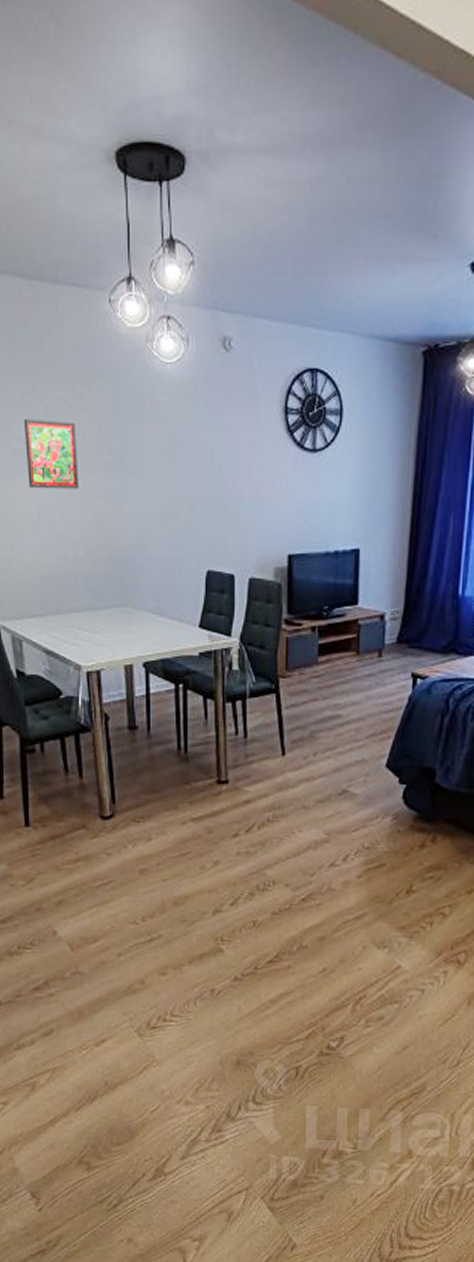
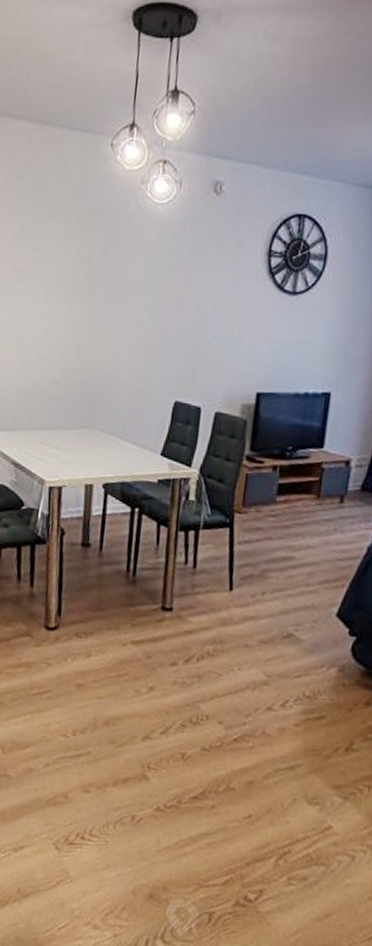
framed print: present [23,419,80,489] -> none [17,249,67,316]

